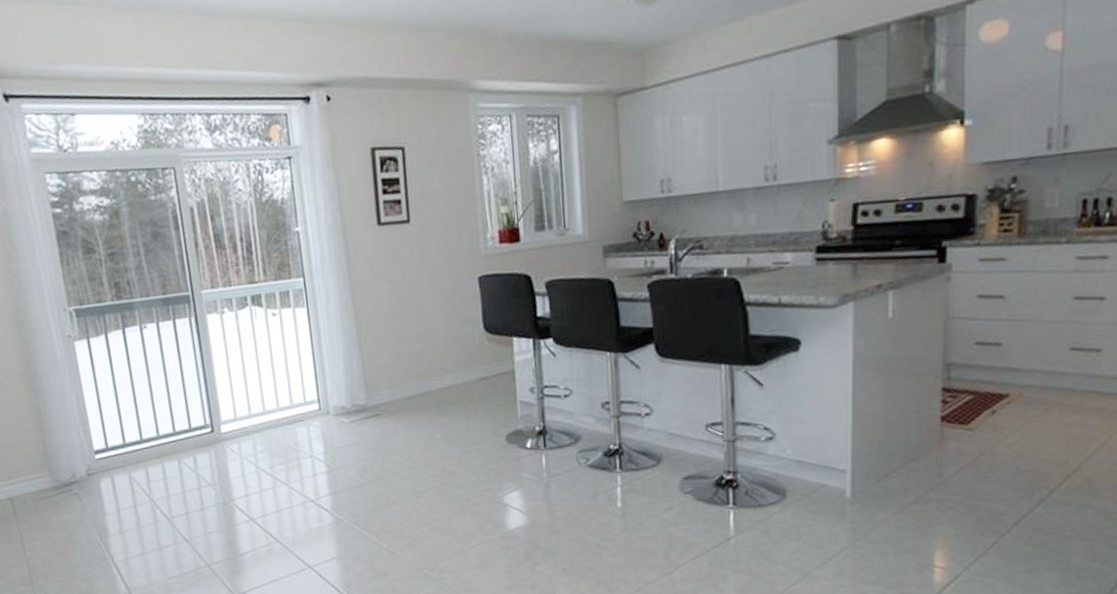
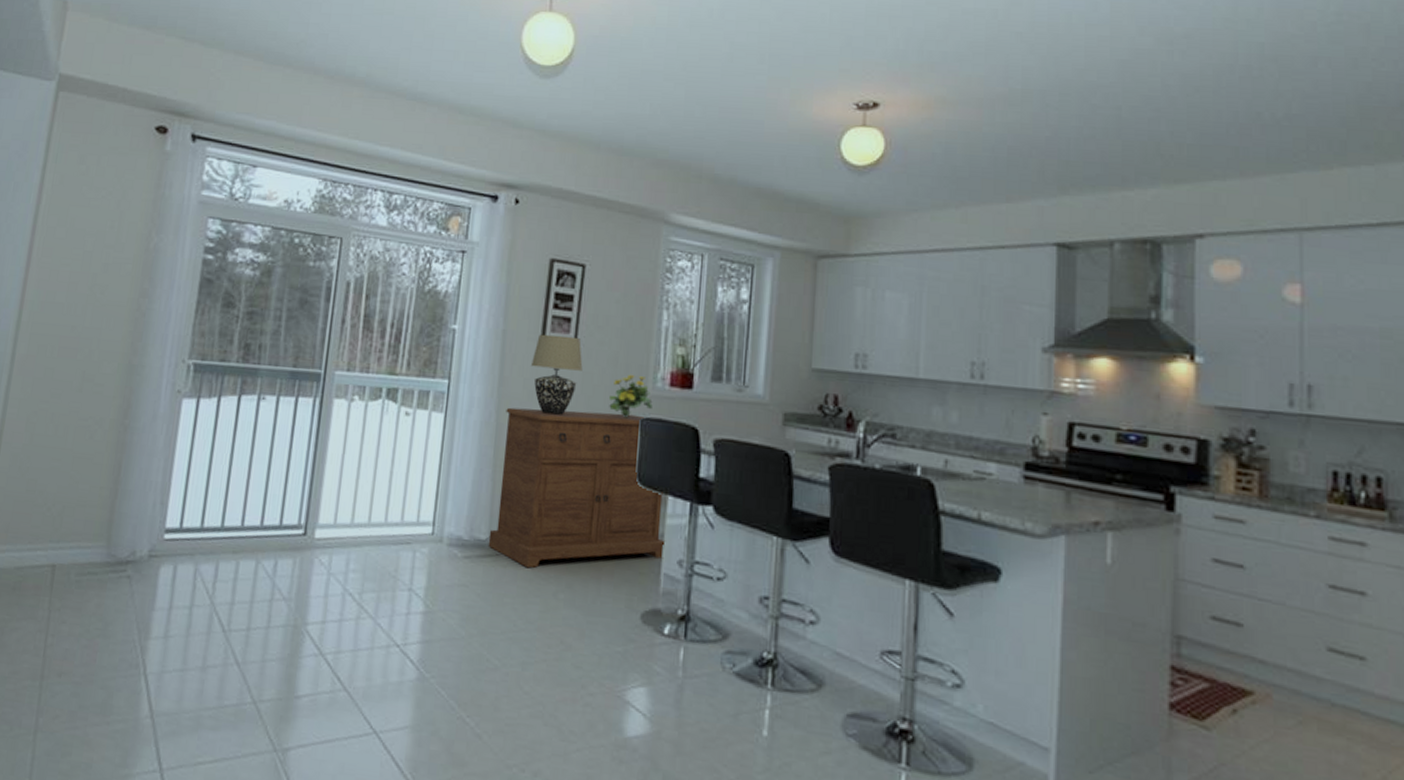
sideboard: none [359,274,518,420] -> present [488,407,666,568]
table lamp: none [372,216,420,290] -> present [530,334,583,415]
flowering plant: none [448,239,487,279] -> present [609,374,653,418]

